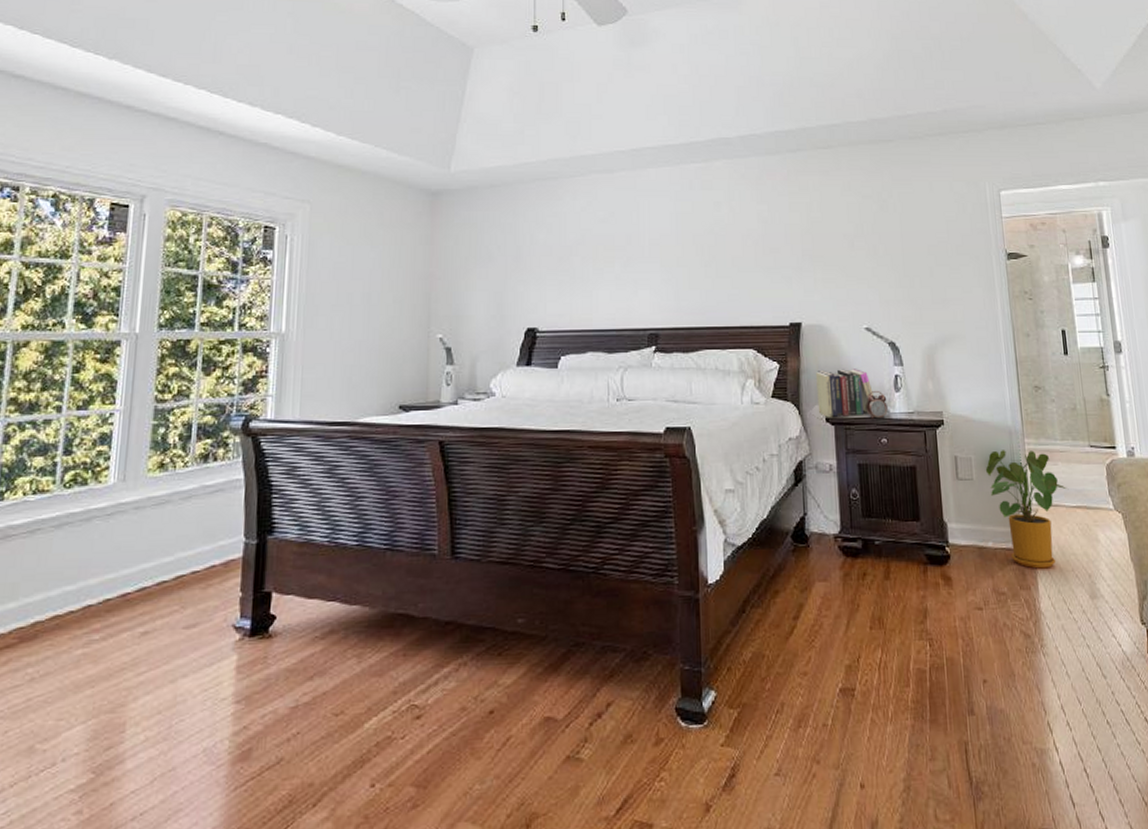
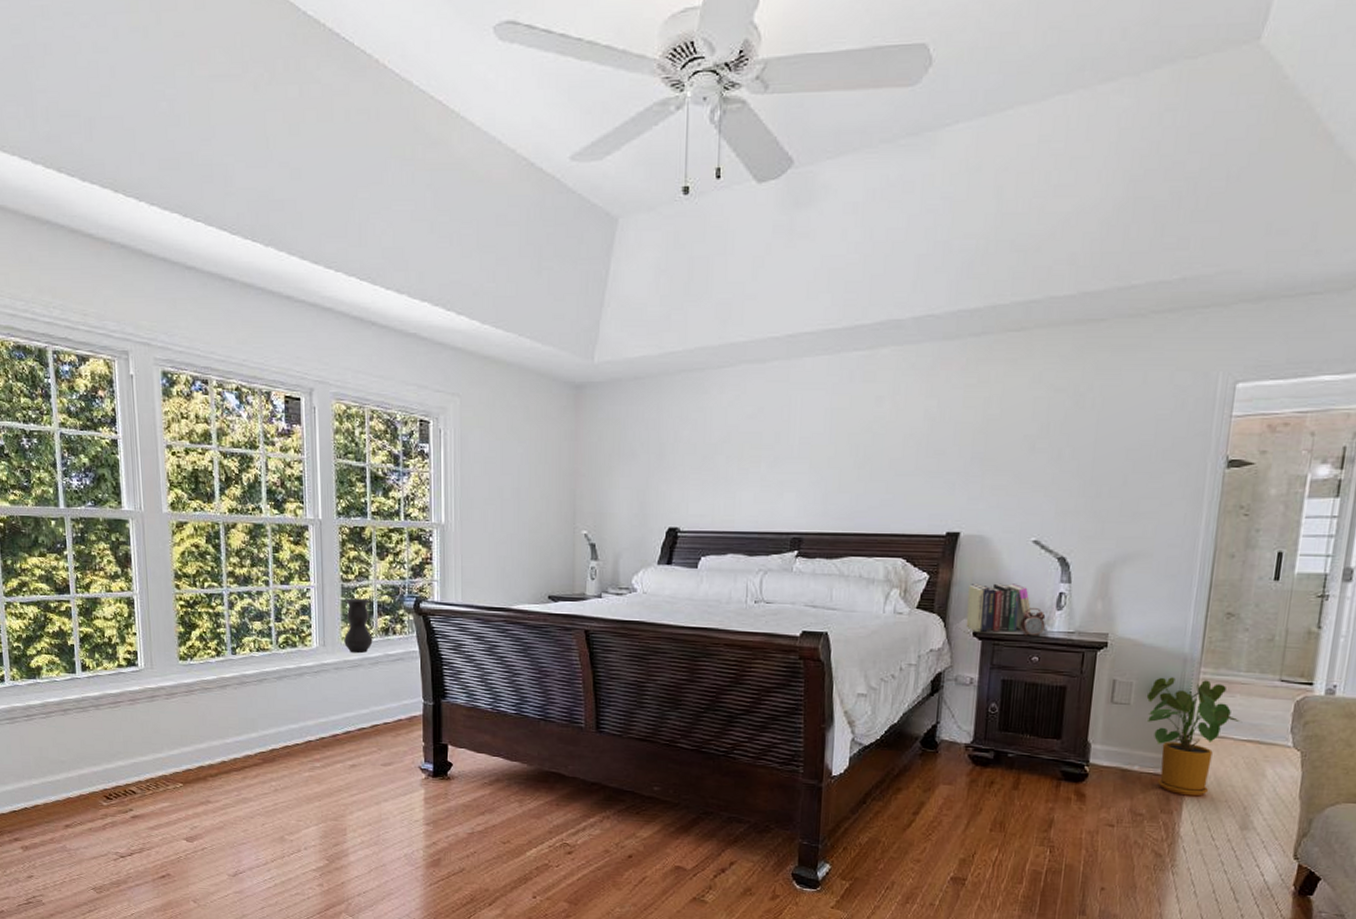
vase: none [150,421,189,488] -> present [344,598,373,654]

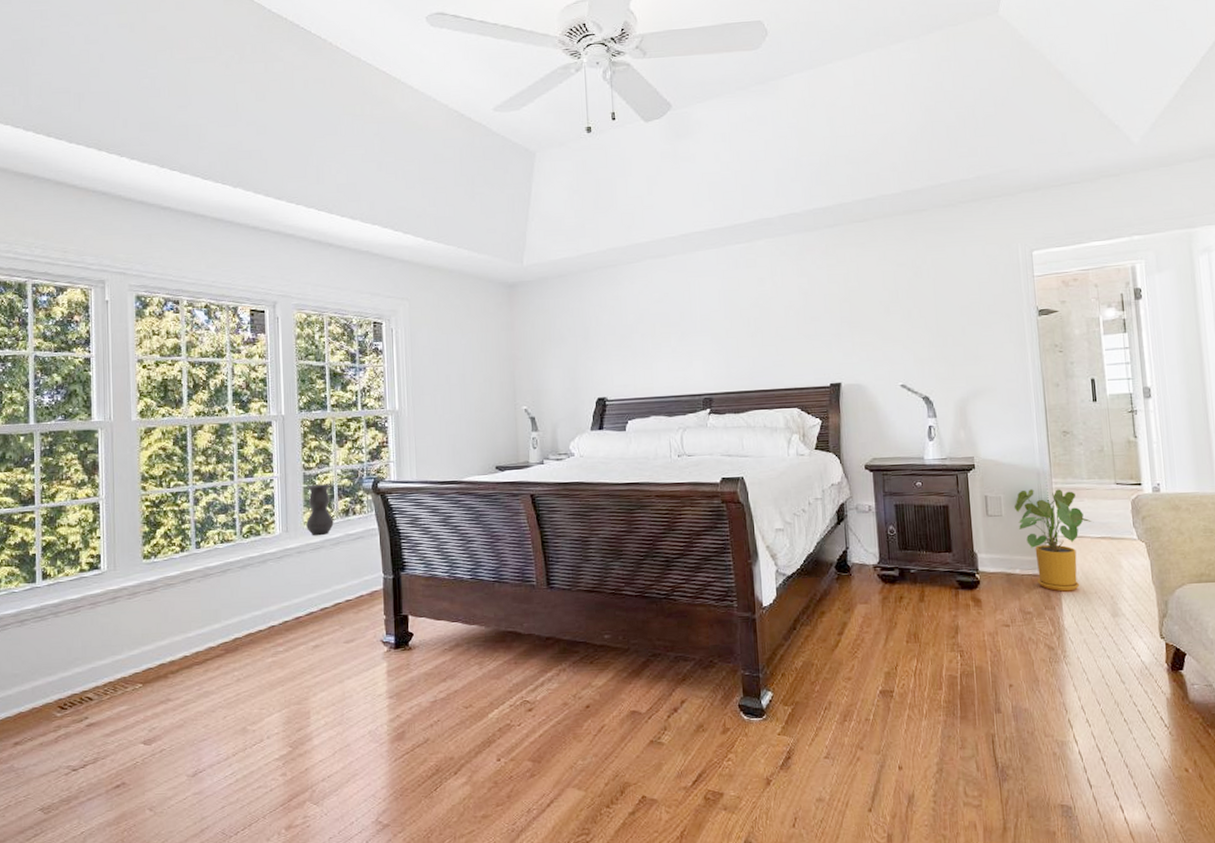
books: present [966,583,1031,633] -> none [855,422,908,466]
alarm clock: present [1019,608,1046,638] -> none [901,441,922,466]

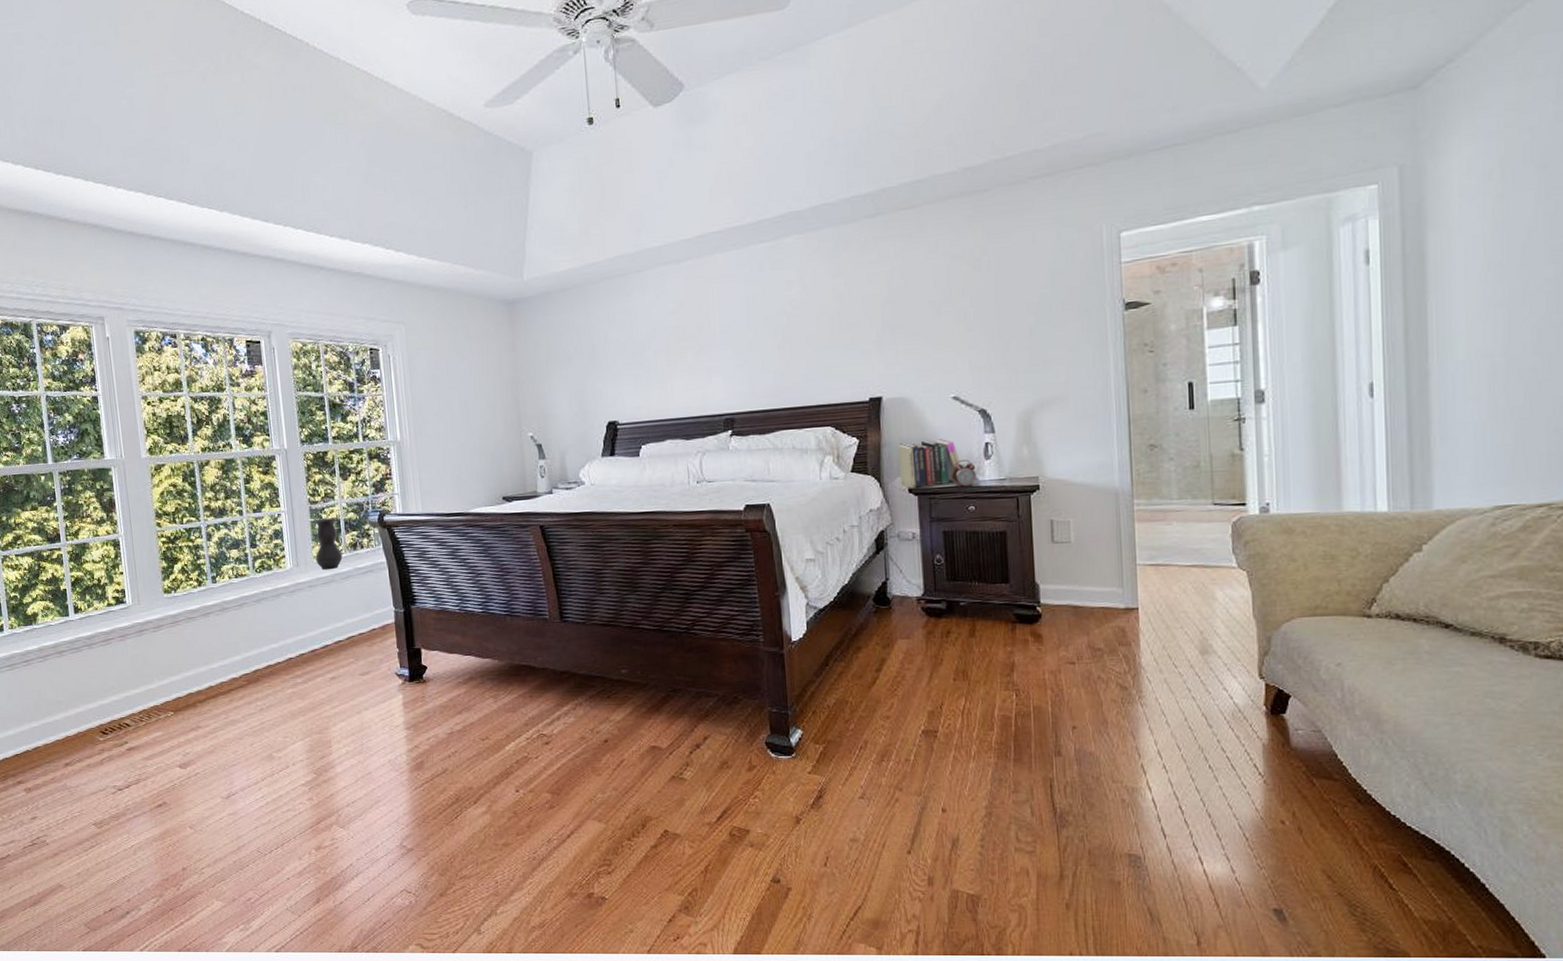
books: none [855,422,908,466] -> present [898,439,960,489]
alarm clock: none [901,441,922,466] -> present [952,460,976,489]
house plant: present [1014,489,1094,592] -> none [1085,511,1184,626]

